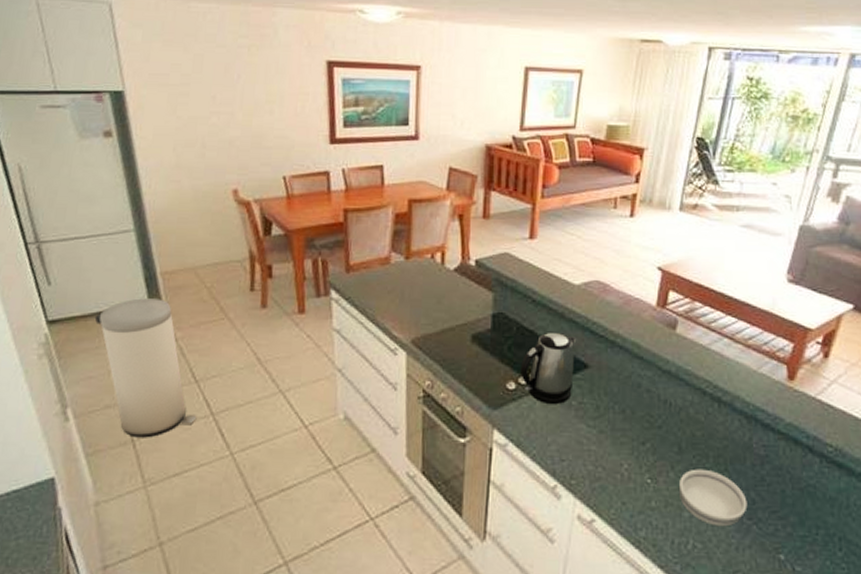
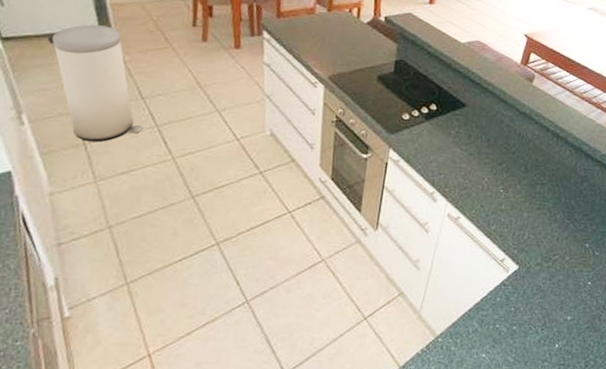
kettle: present [520,331,575,404] -> none [413,77,458,132]
bowl: present [678,468,748,527] -> none [521,183,569,224]

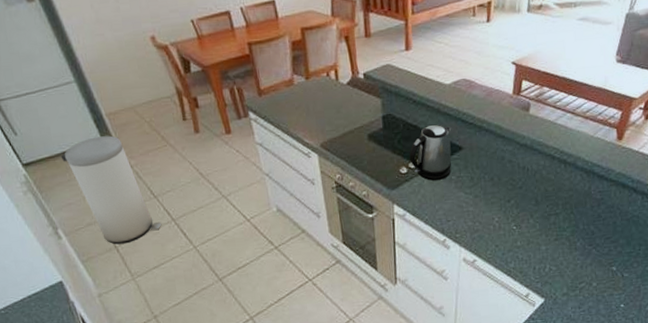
kettle: none [413,77,458,132] -> present [409,124,452,181]

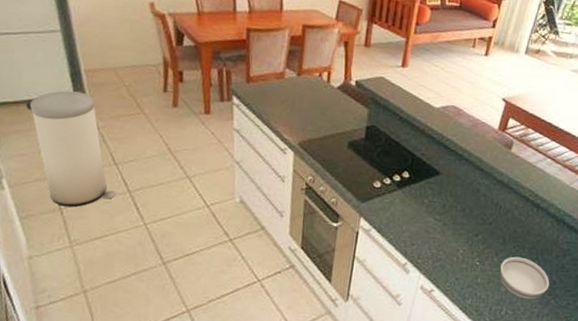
kettle: present [409,124,452,181] -> none [385,144,432,201]
bowl: none [537,214,589,254] -> present [499,256,550,300]

